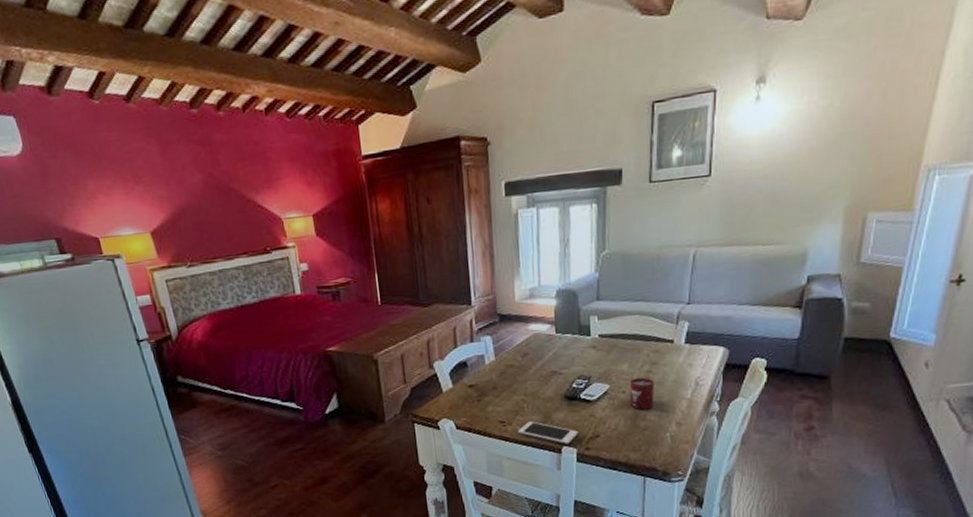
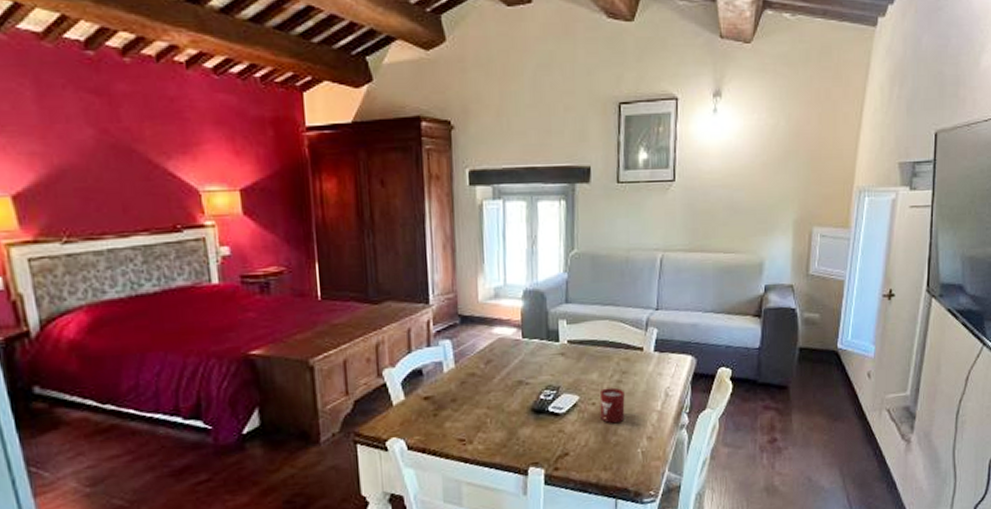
cell phone: present [517,421,578,444] -> none [479,439,546,465]

